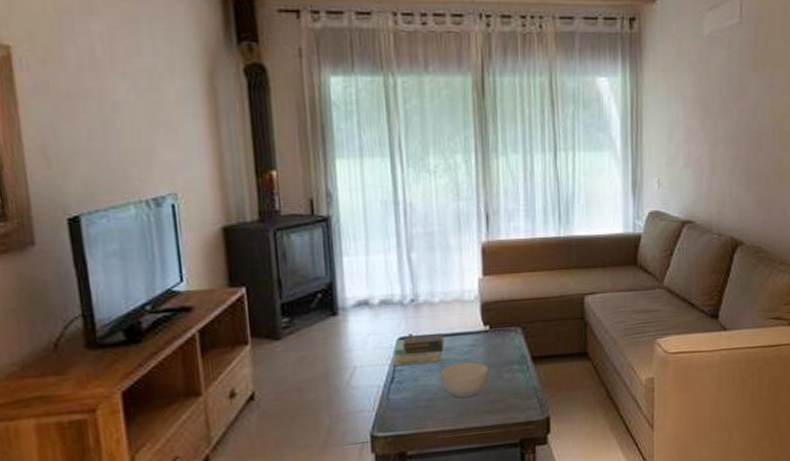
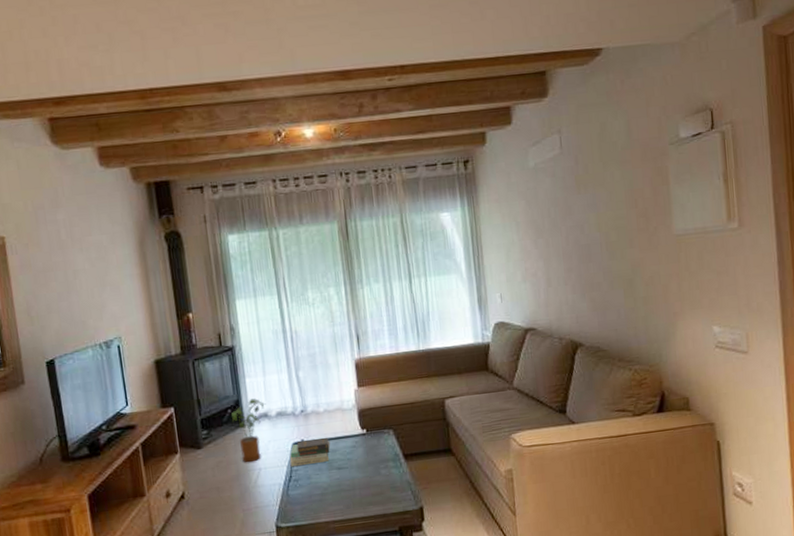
house plant: none [322,282,368,358] -> present [231,398,266,462]
bowl: present [439,361,489,398] -> none [327,460,369,492]

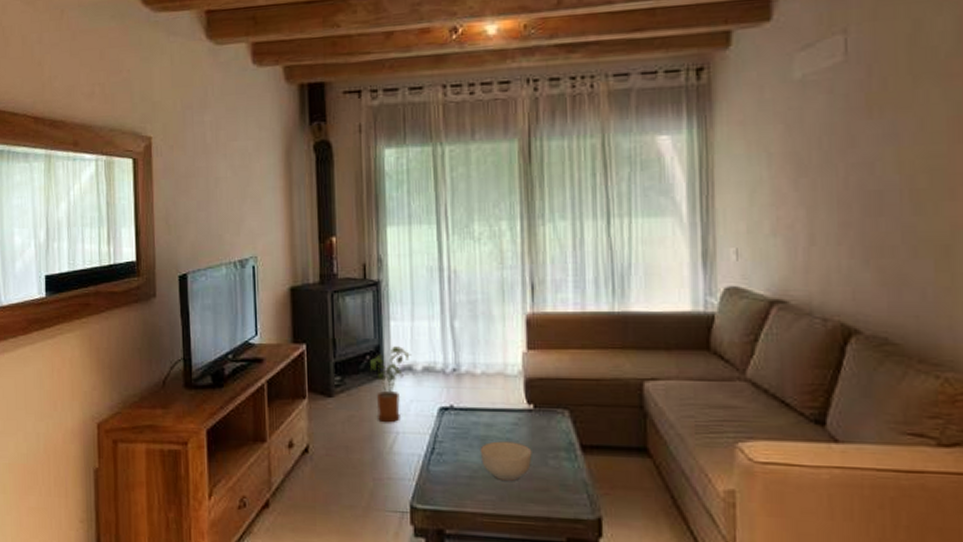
books: present [289,437,331,467] -> none [434,406,486,438]
bowl: none [327,460,369,492] -> present [479,441,532,481]

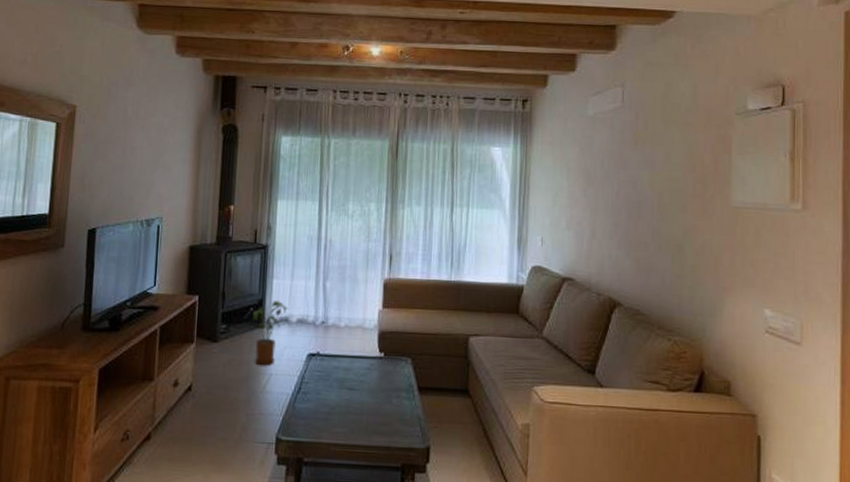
bowl: present [479,441,532,481] -> none [338,383,380,416]

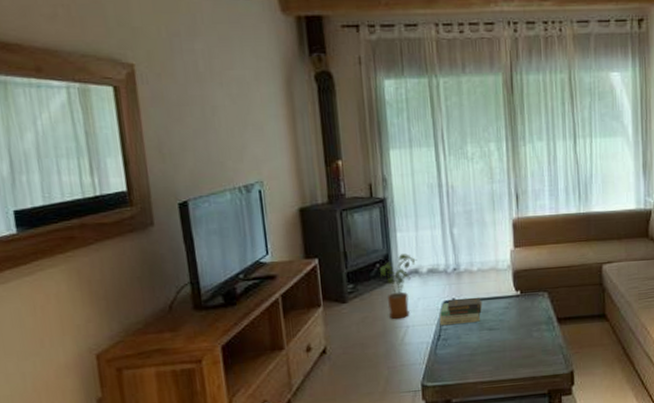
books: none [301,353,346,380] -> present [439,297,483,326]

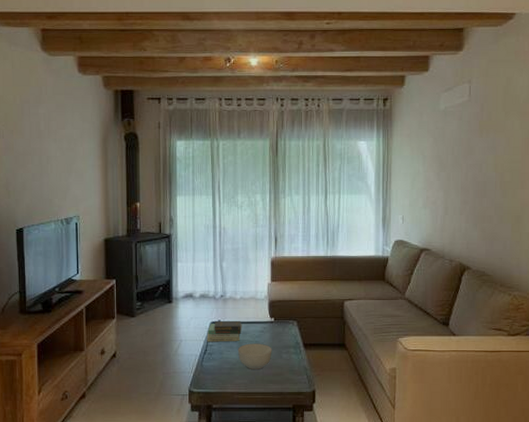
house plant: present [380,254,417,319] -> none [163,280,192,333]
bowl: none [478,322,520,354] -> present [237,343,272,369]

